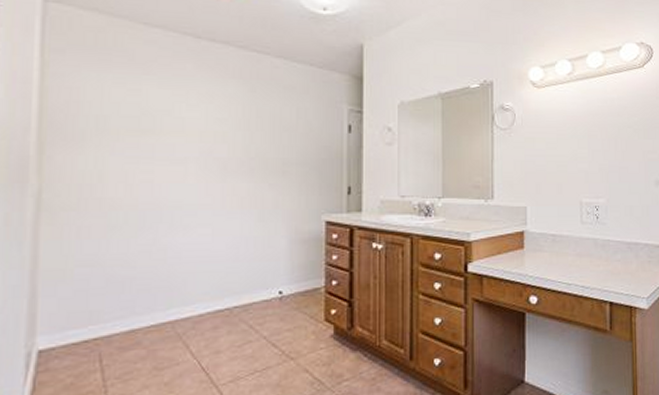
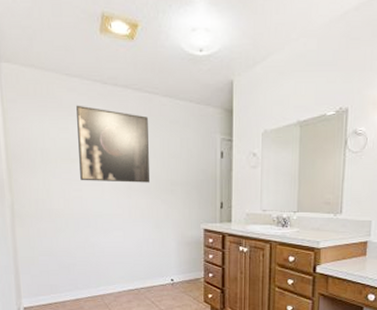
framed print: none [153,61,255,162] -> present [76,105,149,183]

